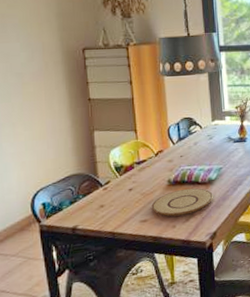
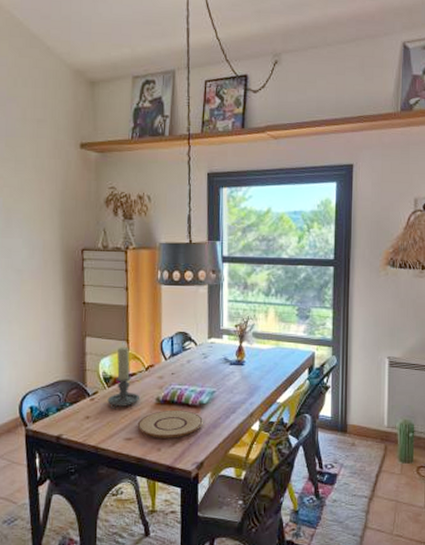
candle holder: none [120,136,151,196] -> present [107,346,139,409]

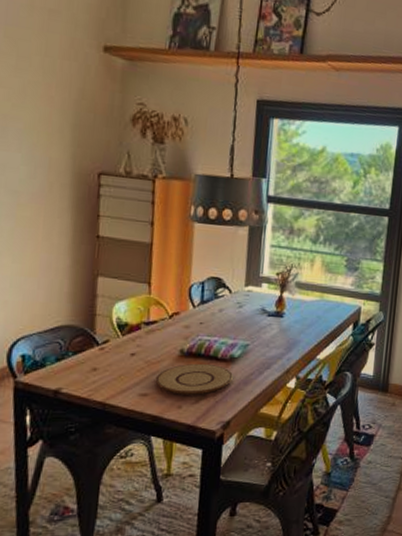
candle holder: present [107,346,139,409] -> none [120,289,160,361]

